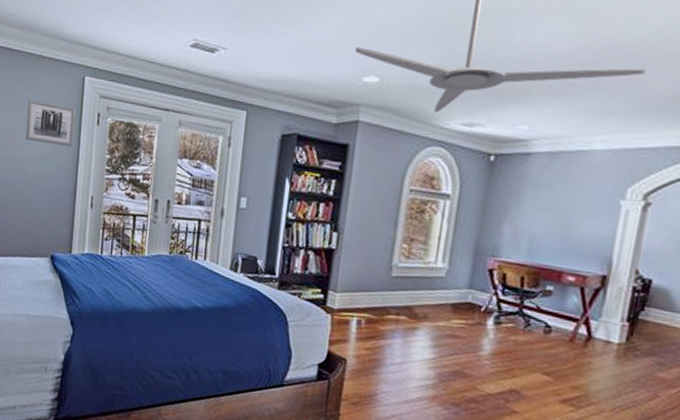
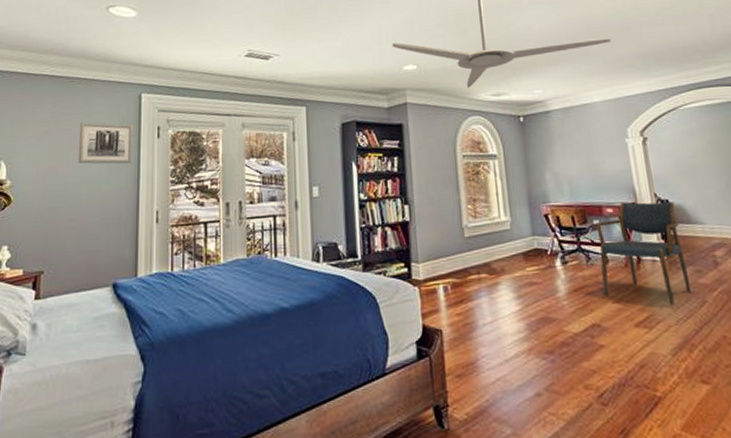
armchair: none [534,272,659,392] -> present [596,202,692,305]

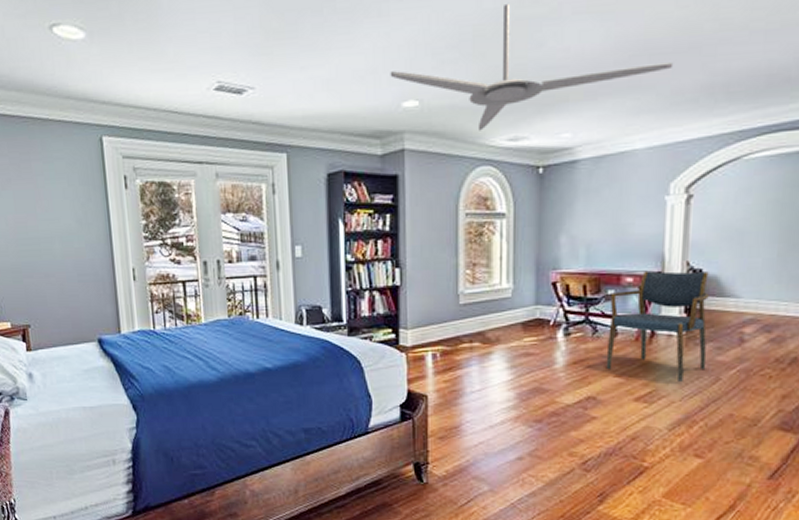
wall art: present [78,122,133,164] -> none [41,170,102,218]

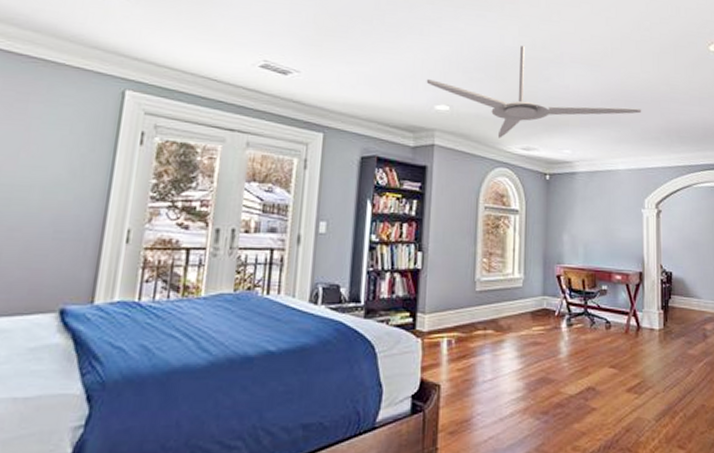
armchair: present [606,270,709,382] -> none [602,270,681,373]

